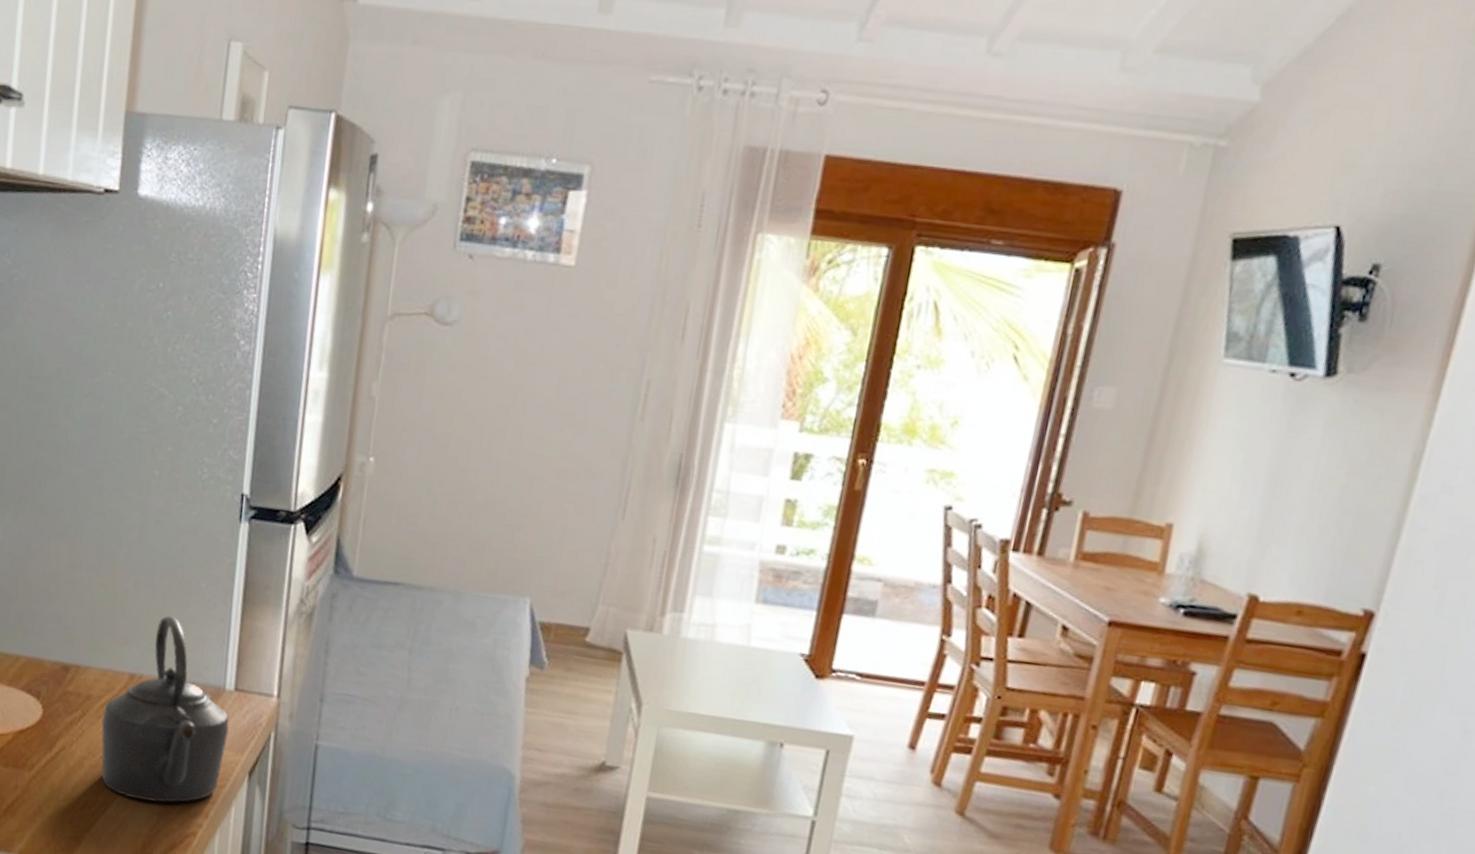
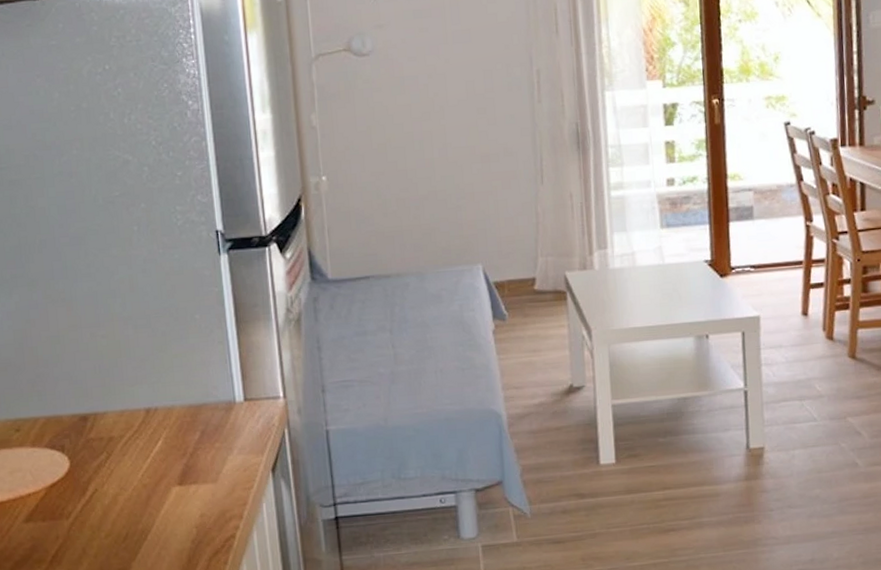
kettle: present [101,615,229,803] -> none [127,349,247,519]

